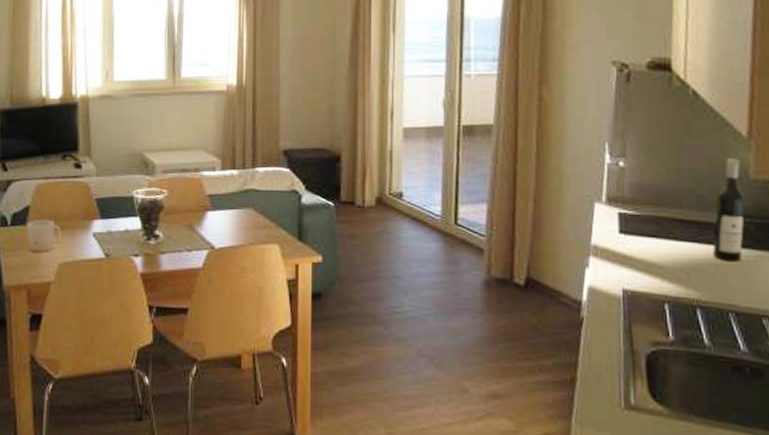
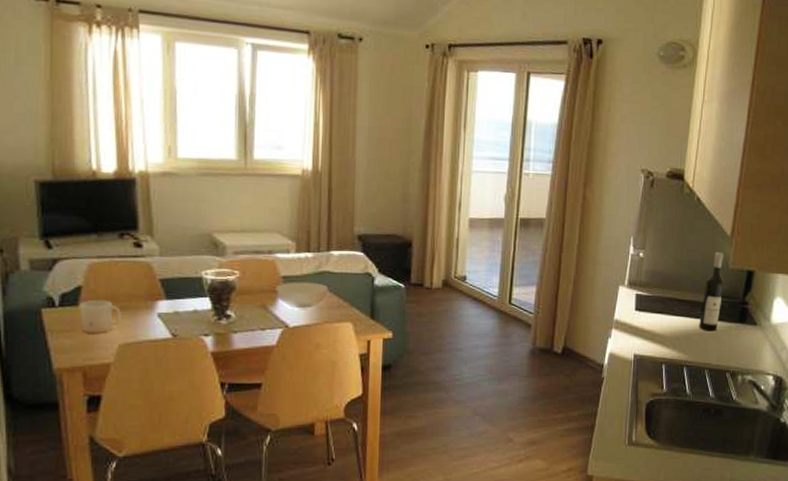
bowl: none [202,200,254,230] -> present [276,282,328,309]

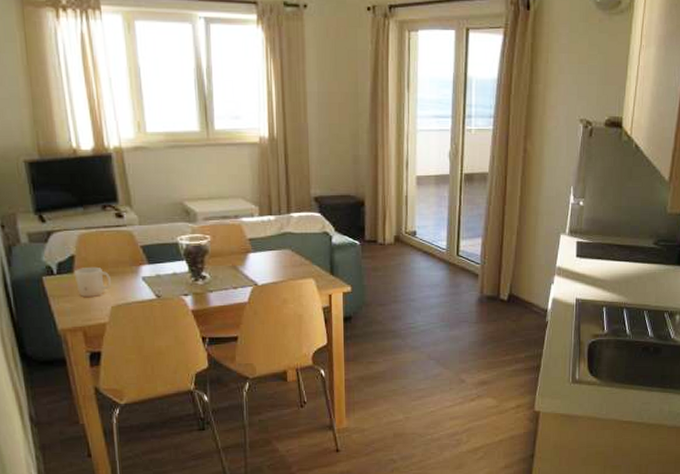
bowl: present [276,282,328,309] -> none [244,243,290,268]
bottle: present [699,252,725,332] -> none [638,197,663,274]

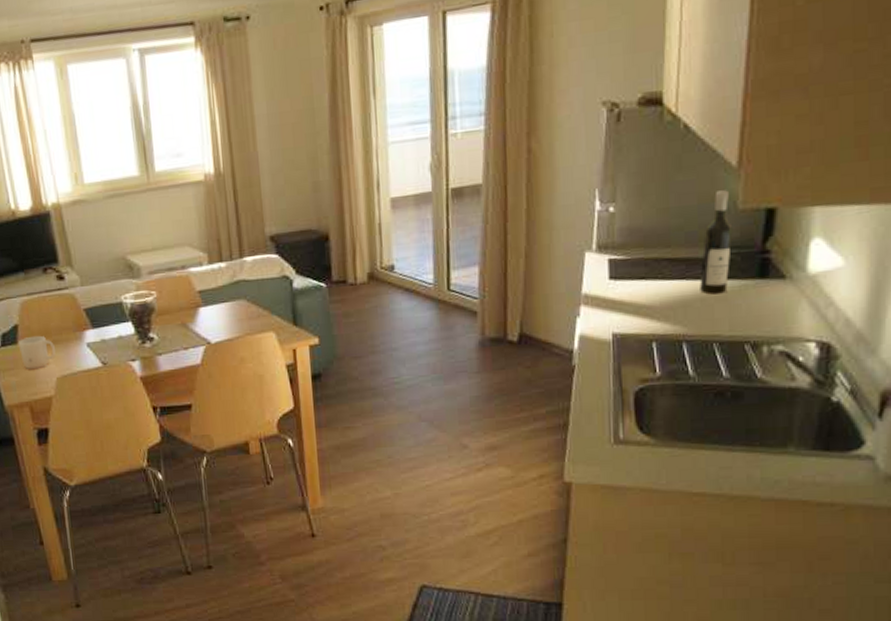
bottle: none [638,197,663,274] -> present [700,190,733,295]

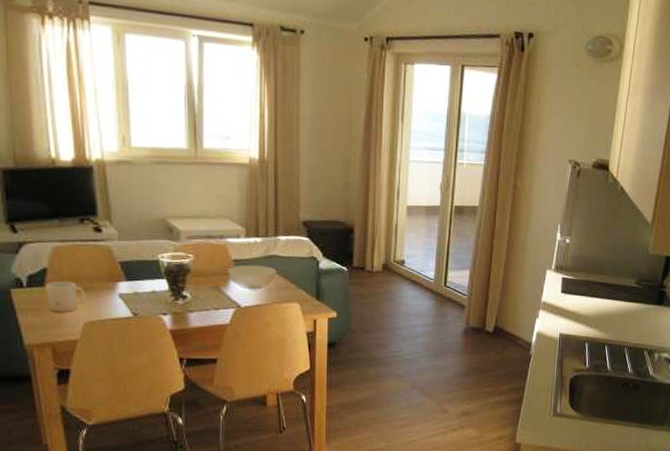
bowl: none [193,293,246,324] -> present [228,265,276,291]
bottle: present [700,190,733,295] -> none [620,239,645,313]

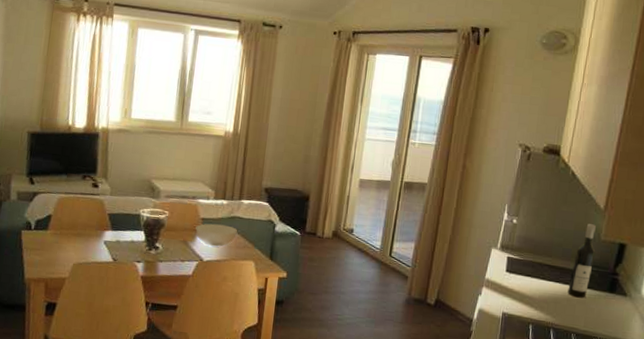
mug: present [45,280,86,312] -> none [48,226,79,253]
bottle: none [620,239,645,313] -> present [568,224,596,298]

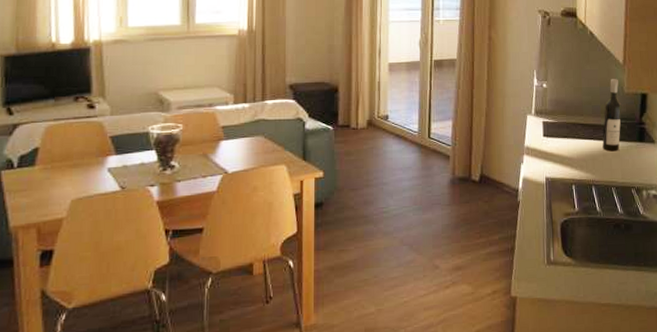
bowl: present [195,223,237,247] -> none [216,130,263,156]

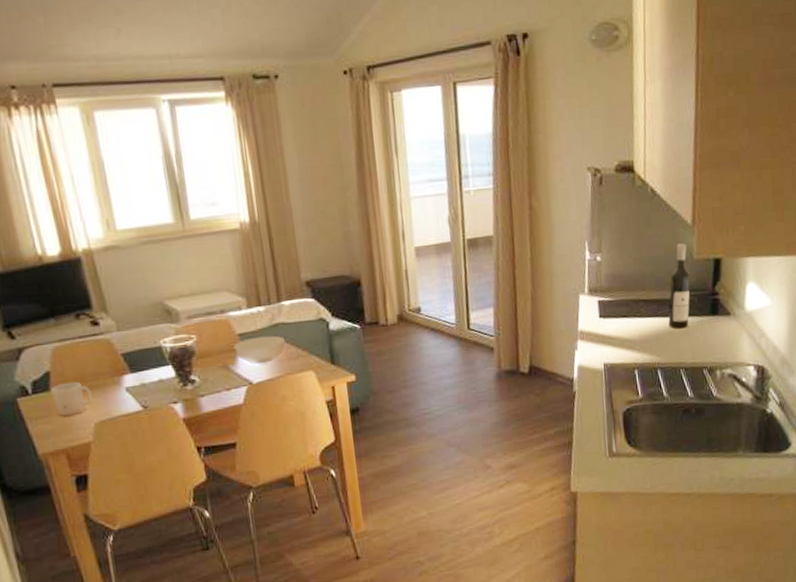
mug: none [35,158,75,191] -> present [50,381,93,416]
bowl: none [216,130,263,156] -> present [234,335,285,365]

